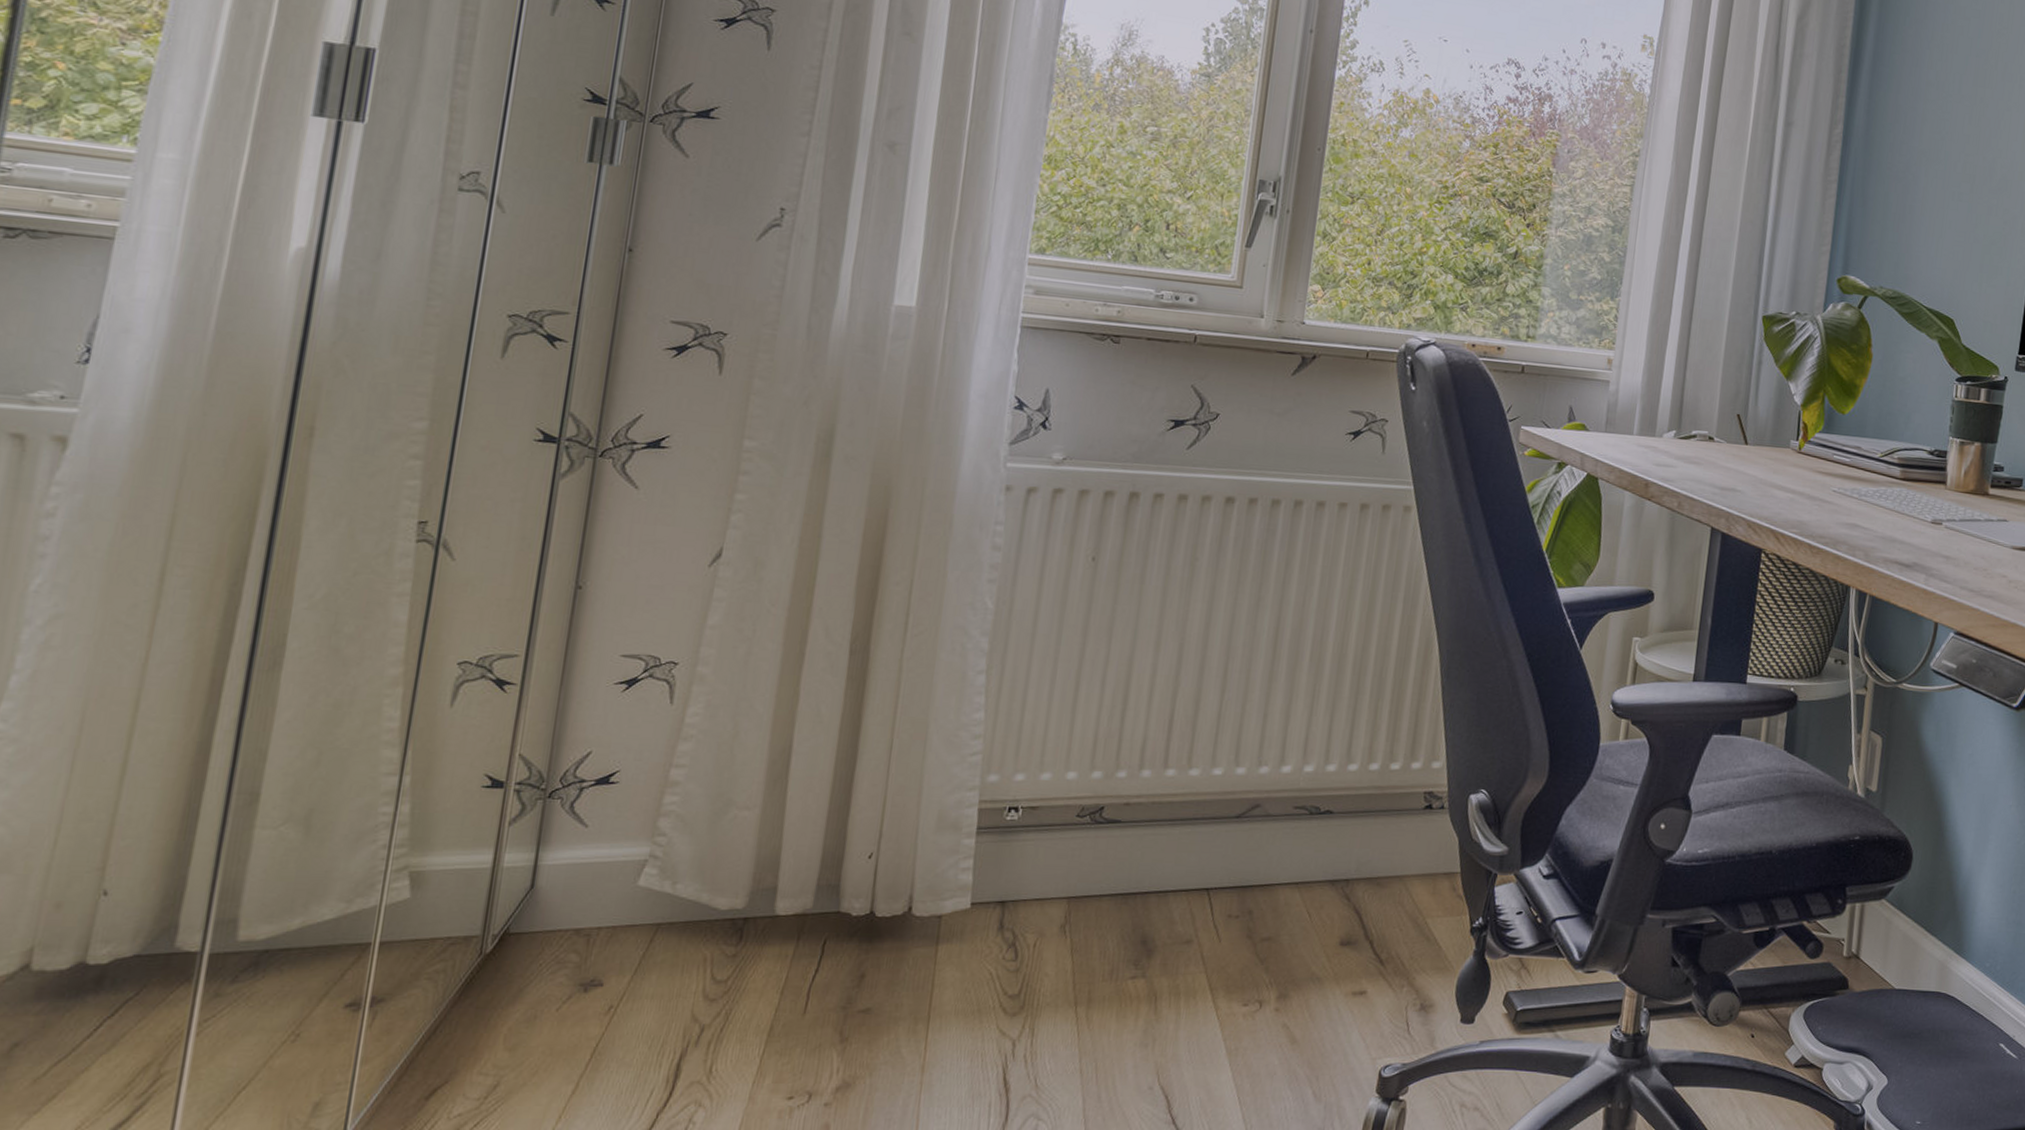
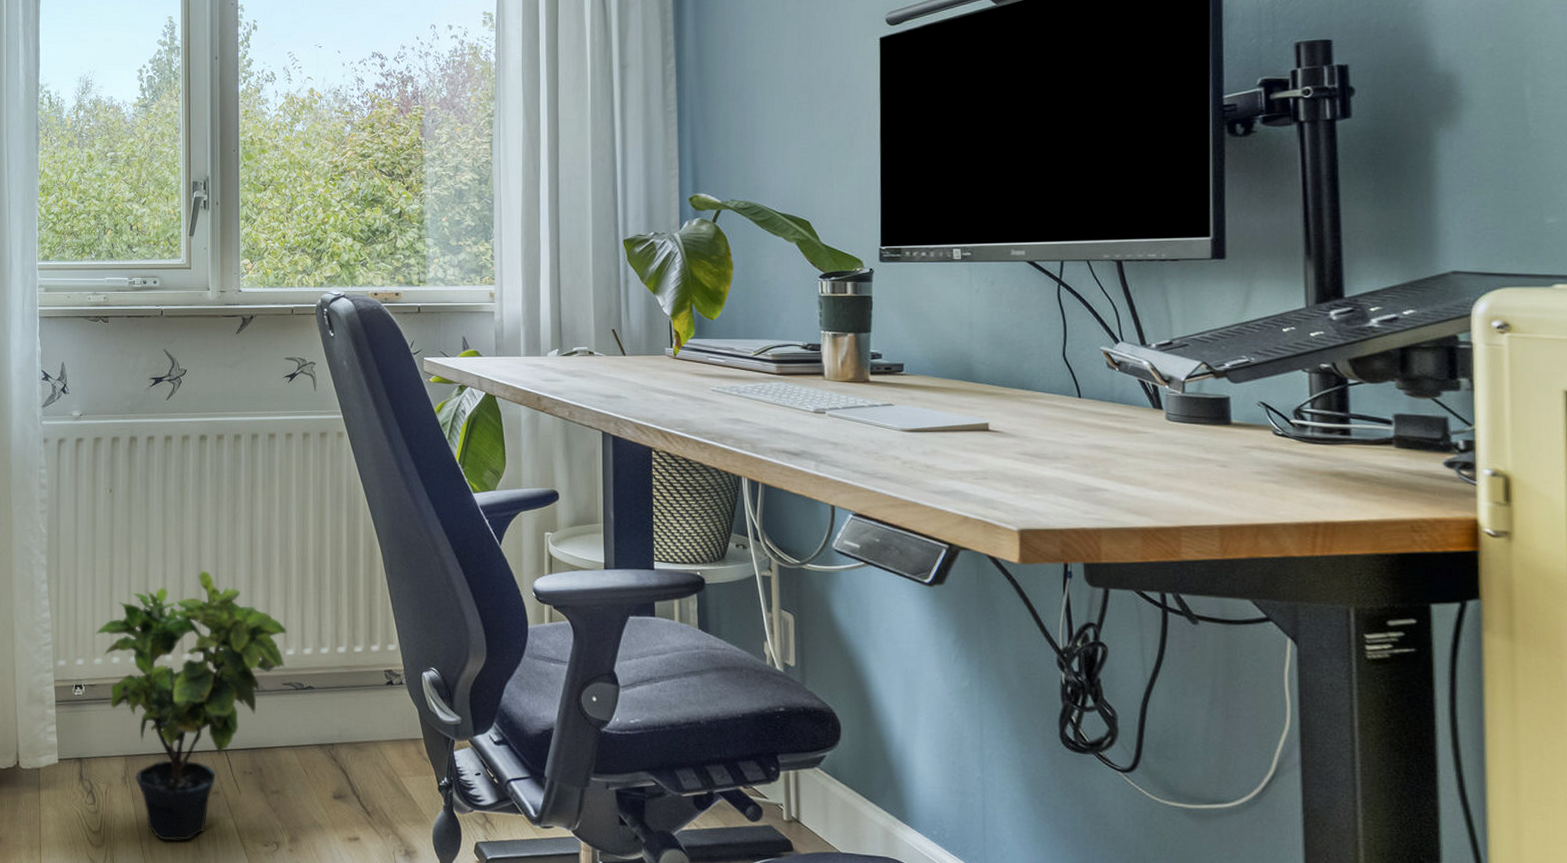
potted plant: none [1048,665,1308,1004] -> present [96,570,287,841]

